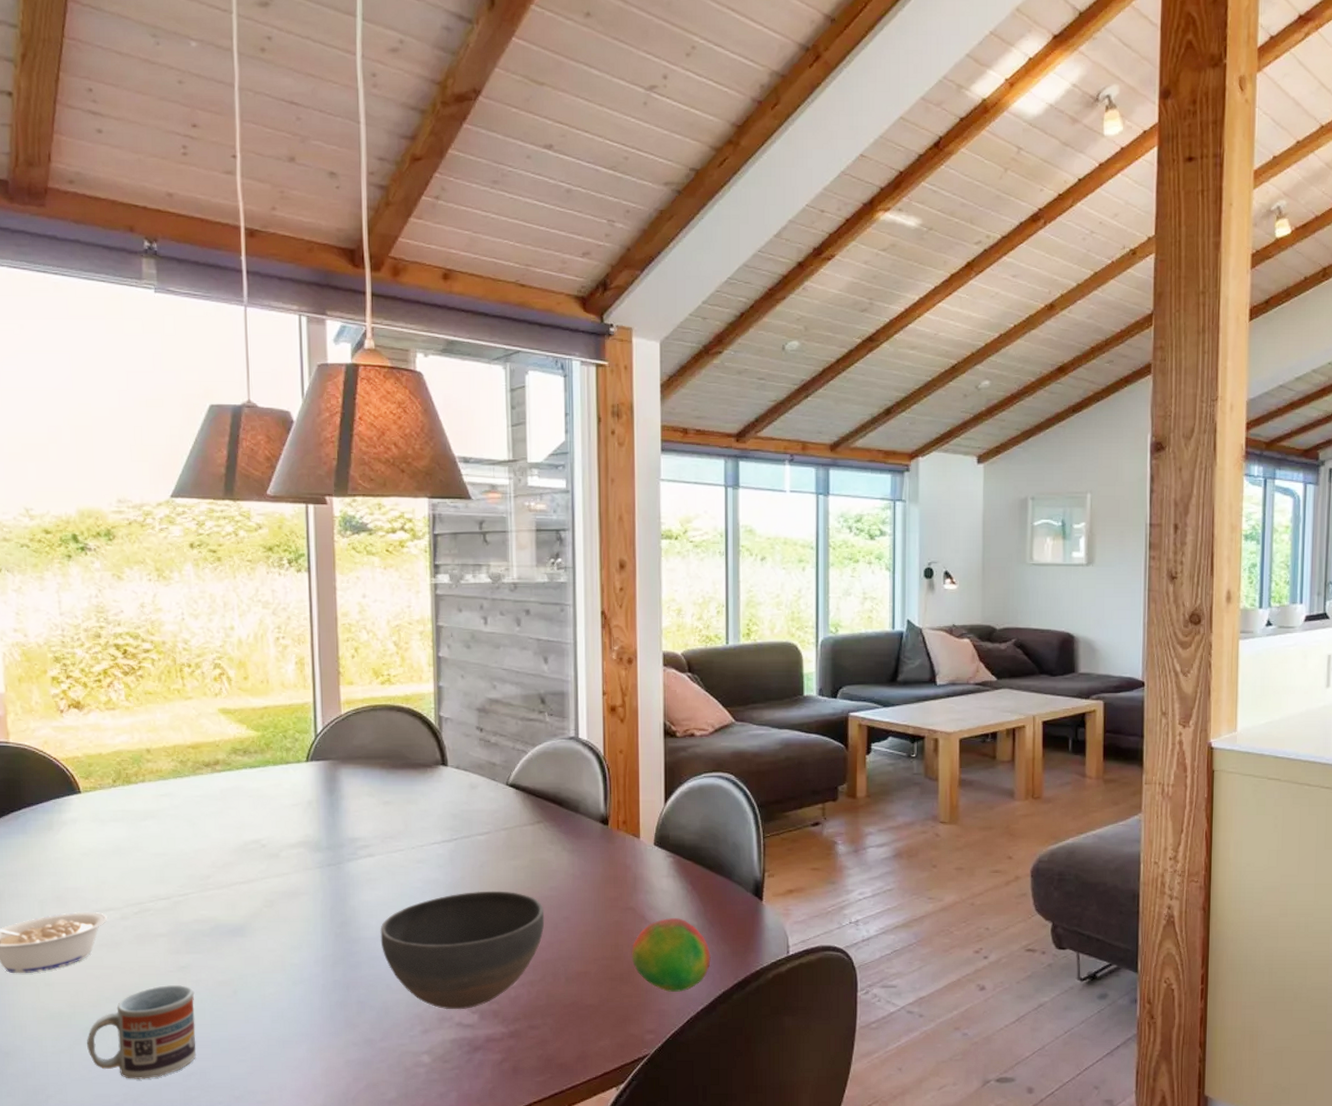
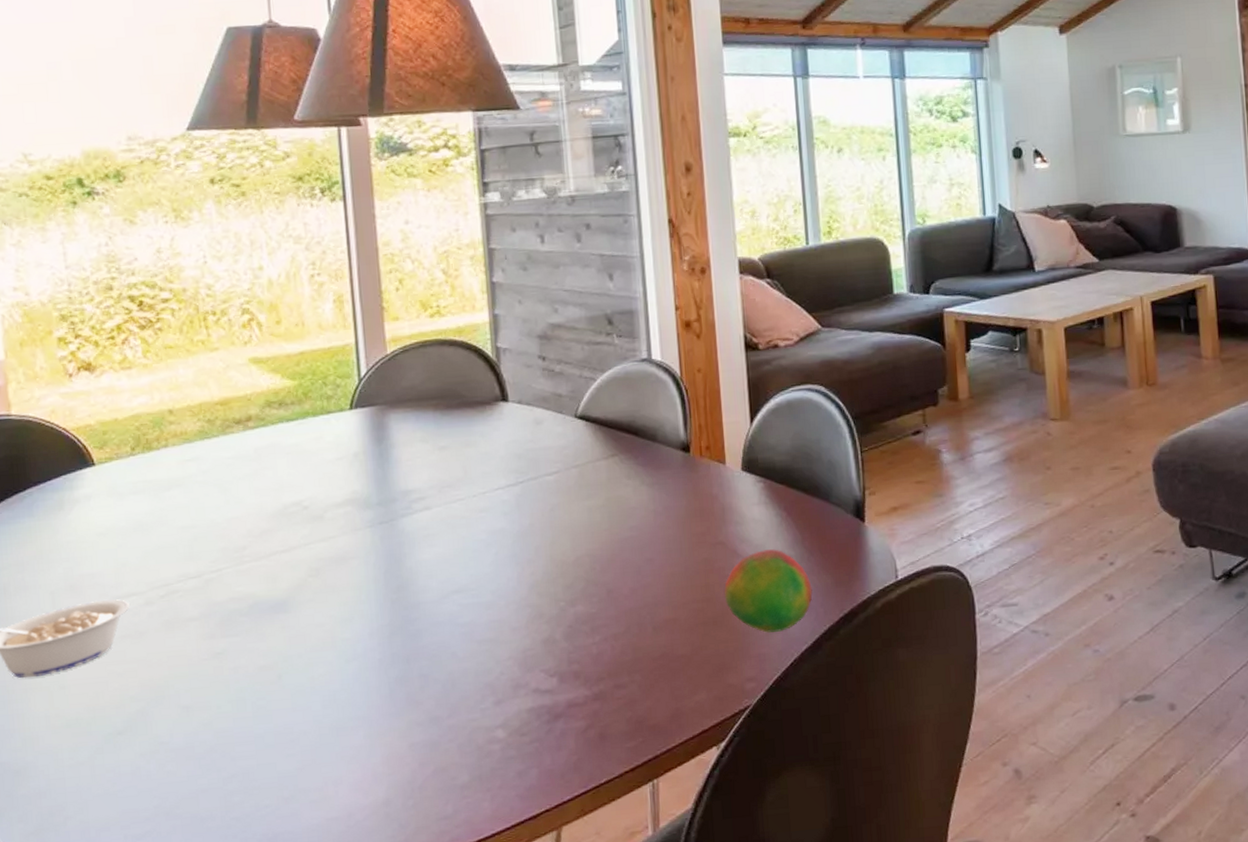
cup: present [87,985,197,1080] -> none [110,674,238,789]
bowl: present [380,891,545,1010] -> none [441,535,626,676]

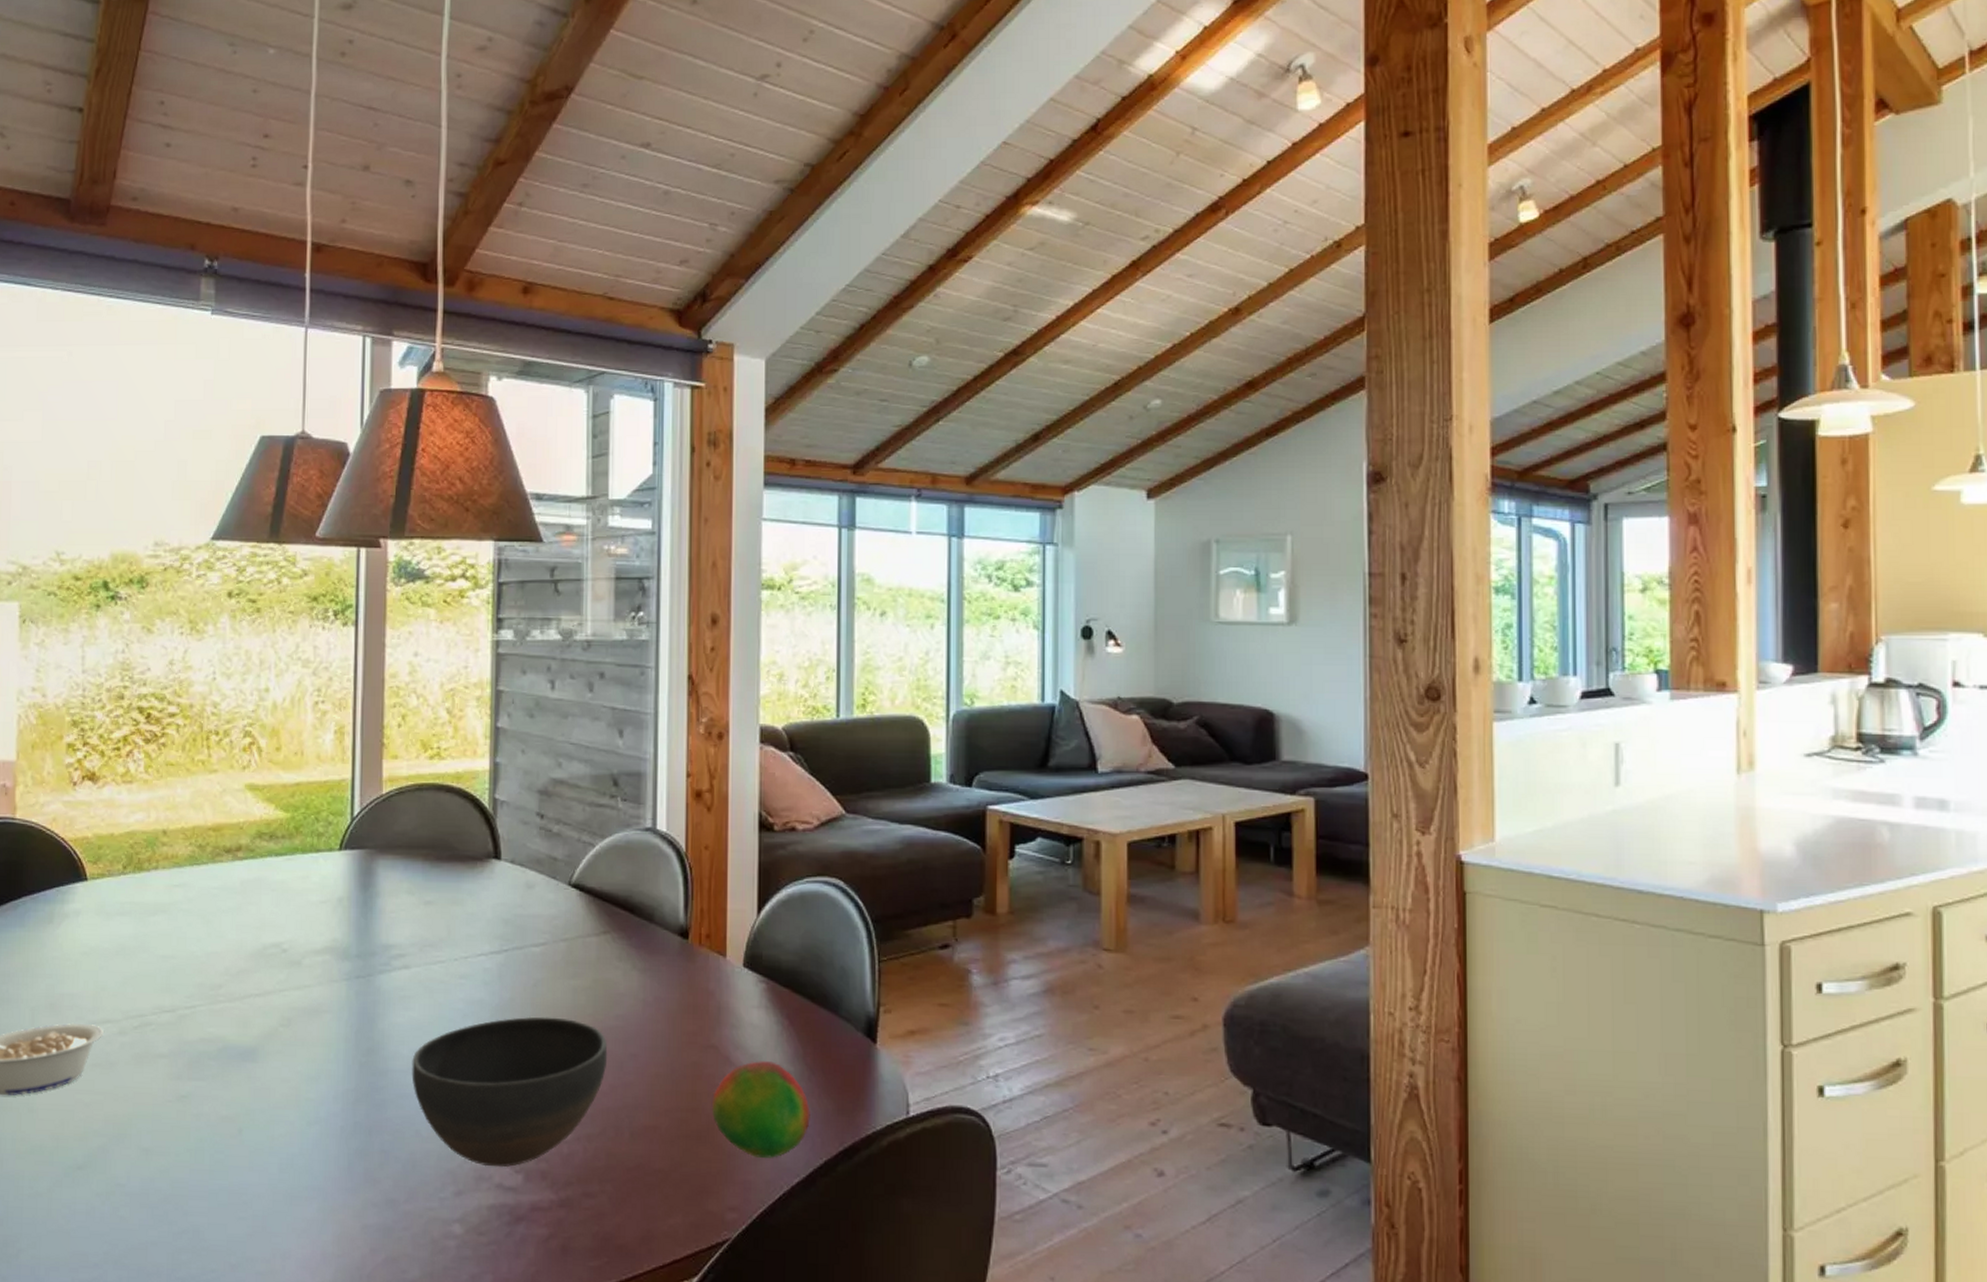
bowl: none [441,535,626,676] -> present [411,1016,608,1168]

